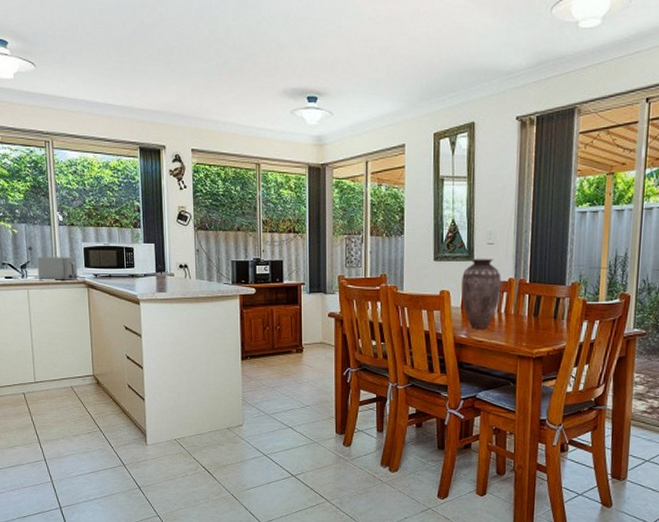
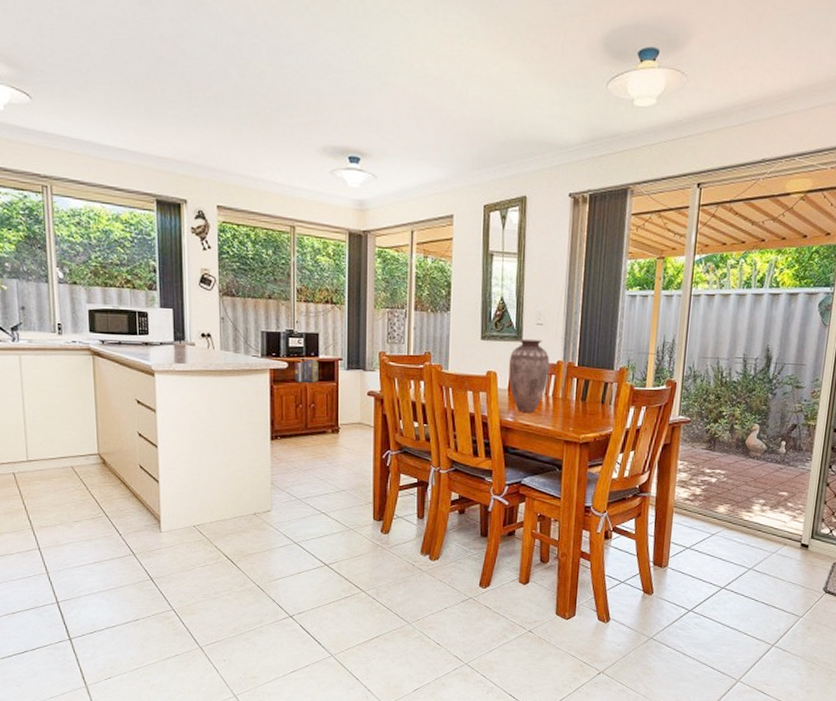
toaster: present [36,257,78,280] -> none [30,318,82,347]
books: none [262,285,283,306] -> present [295,359,318,383]

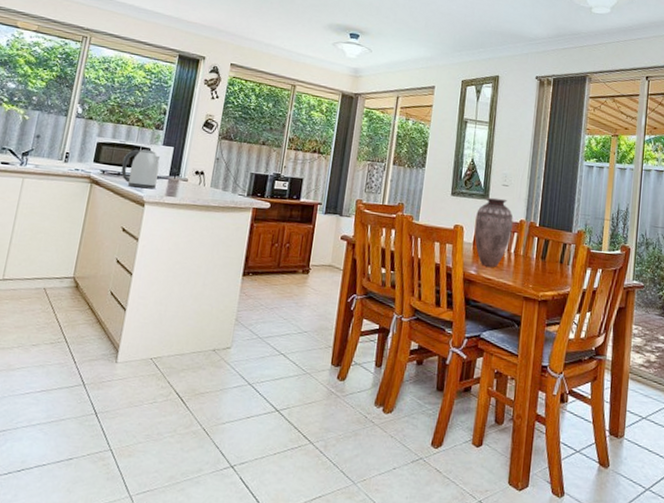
kettle: none [120,313,162,357] -> present [121,149,161,190]
books: present [295,359,318,383] -> none [275,201,299,224]

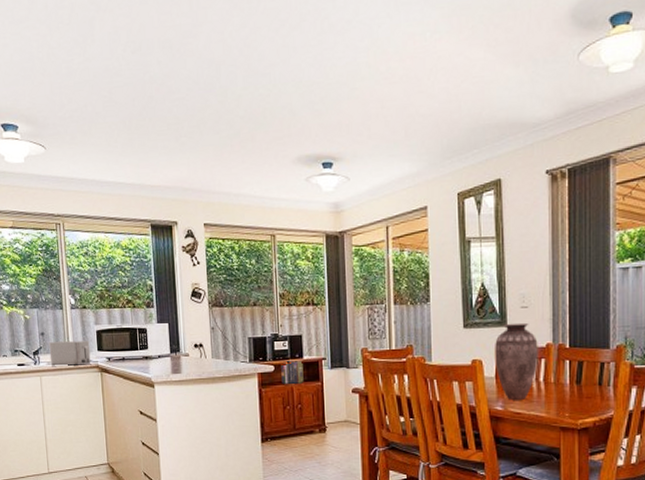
toaster: none [38,146,87,174] -> present [48,341,91,366]
kettle: present [121,149,161,190] -> none [123,329,160,370]
books: none [275,201,299,224] -> present [281,361,304,384]

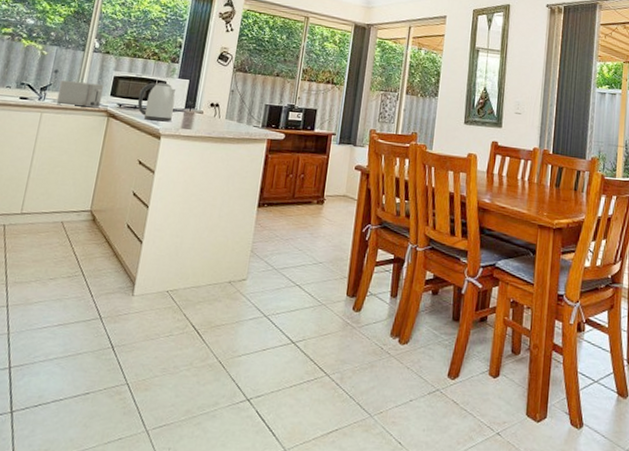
kettle: none [123,329,160,370] -> present [137,82,176,122]
books: present [281,361,304,384] -> none [289,132,313,154]
vase: present [495,322,538,400] -> none [488,125,527,196]

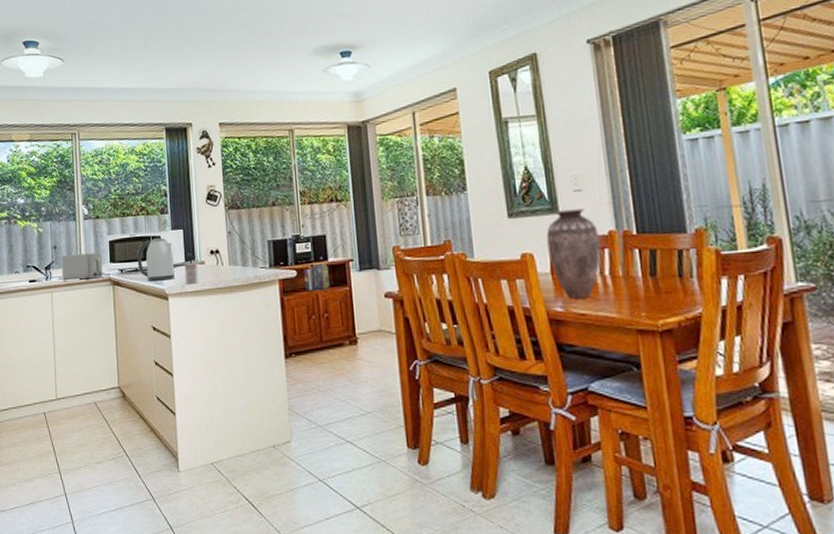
books: none [289,132,313,154] -> present [304,263,330,291]
vase: none [488,125,527,196] -> present [546,208,601,299]

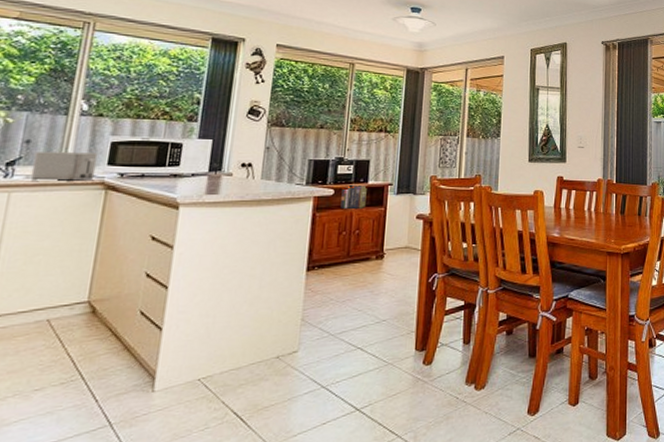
kettle: present [137,237,175,282] -> none [145,144,196,189]
vase: present [546,208,601,299] -> none [554,160,591,227]

